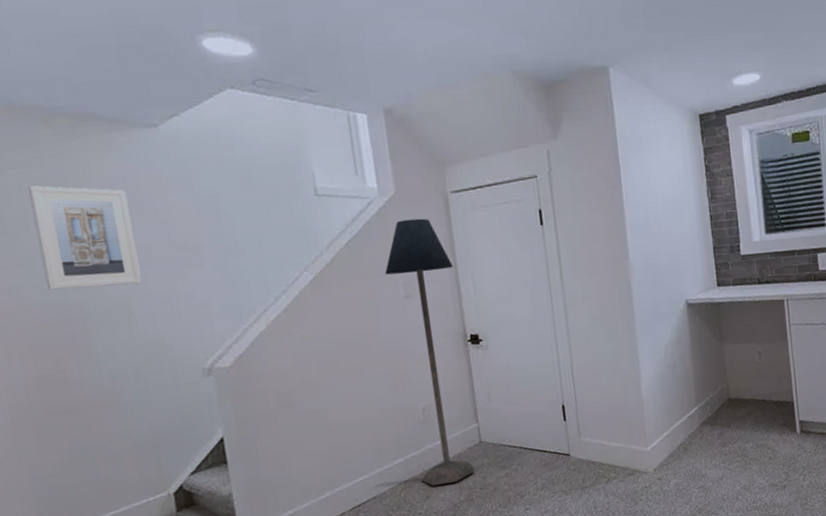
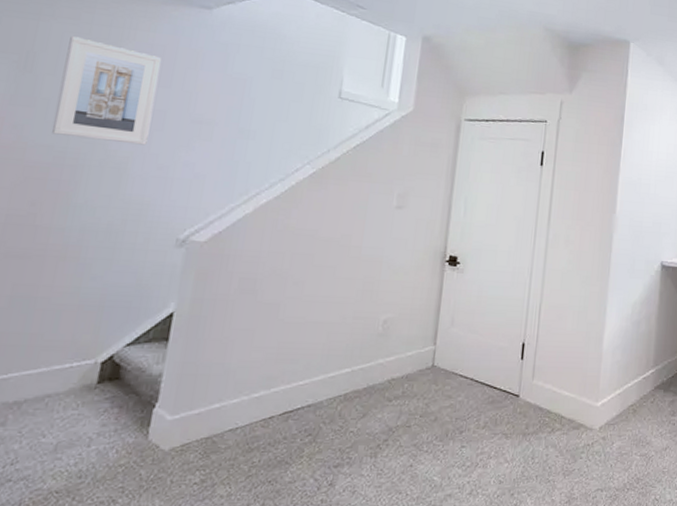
floor lamp: present [385,218,475,487] -> none [362,135,450,405]

